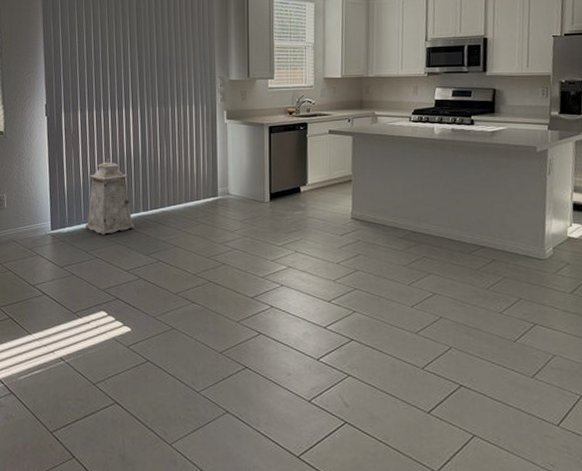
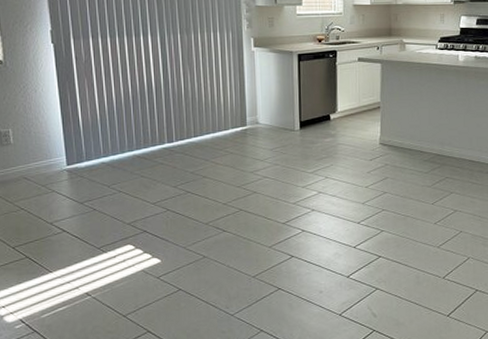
lantern: present [85,158,135,236] -> none [105,88,160,169]

